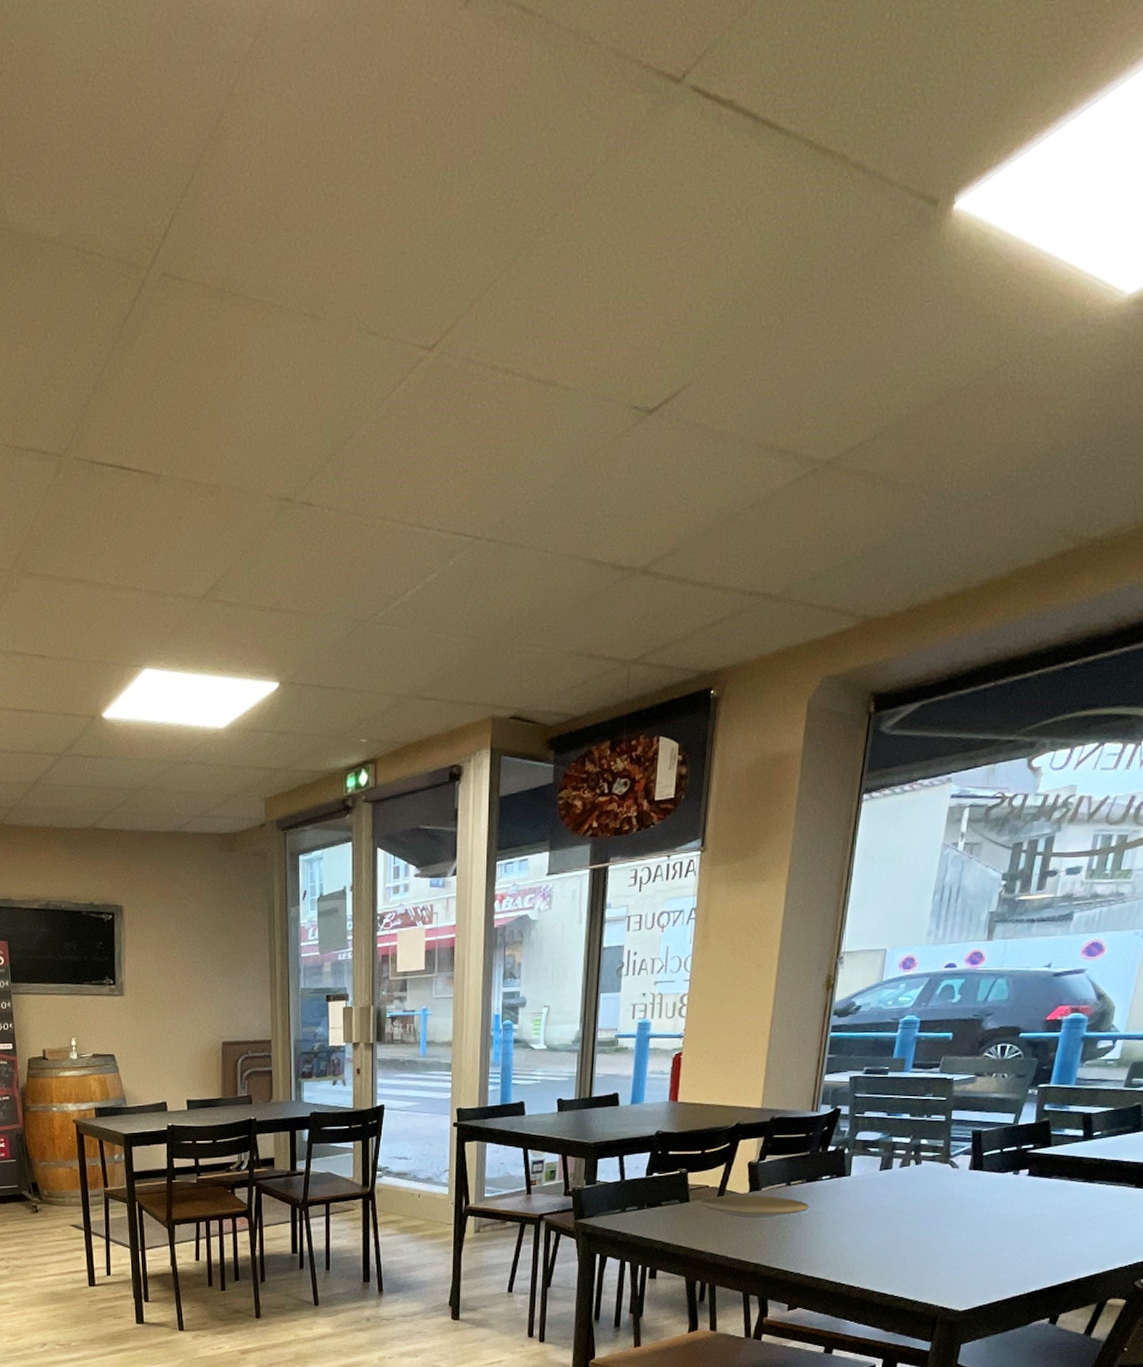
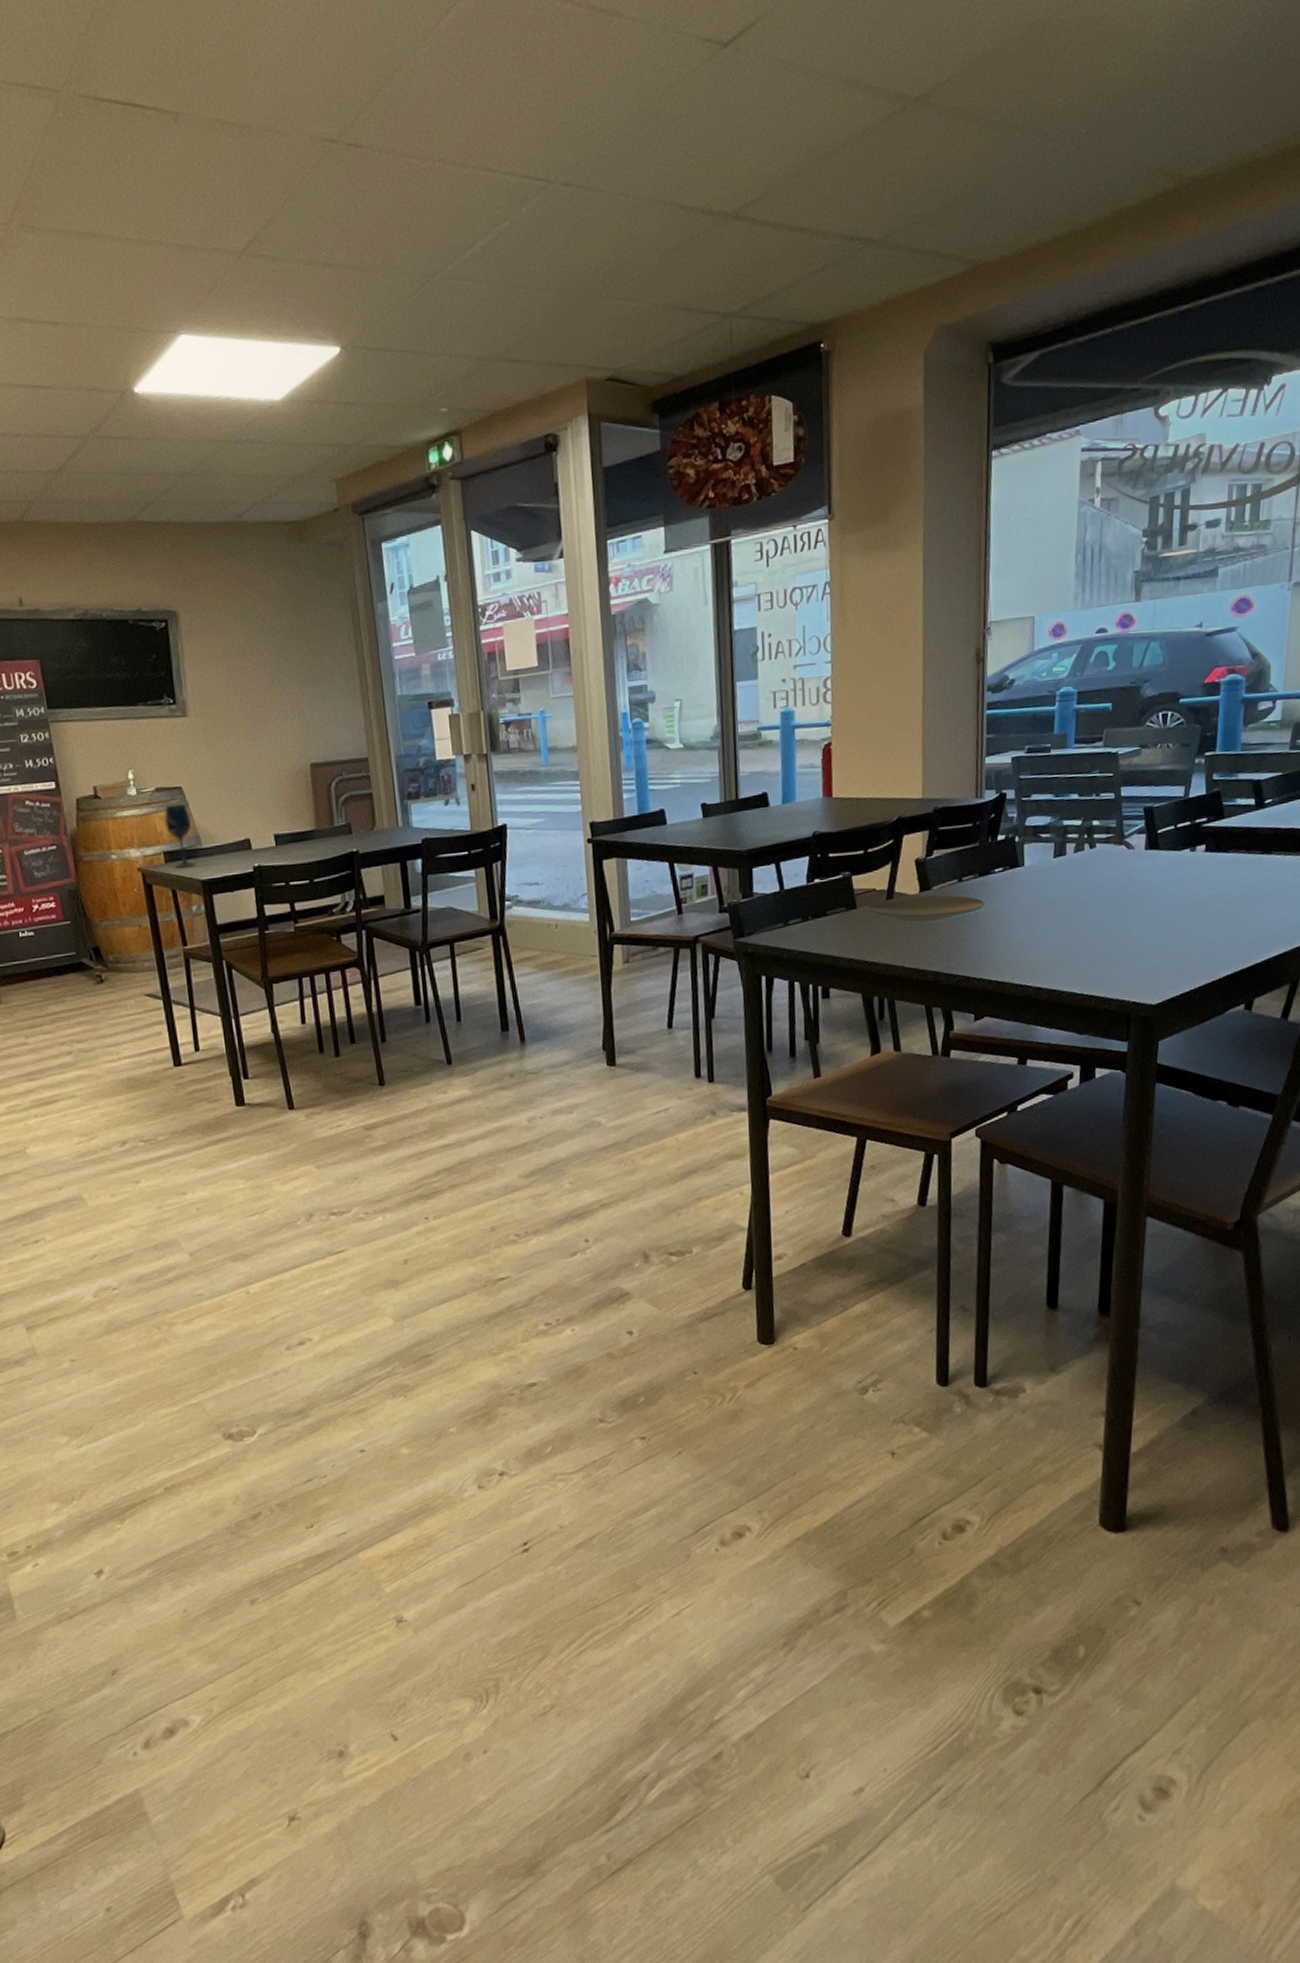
wineglass: none [97,1068,120,1122] -> present [164,804,196,868]

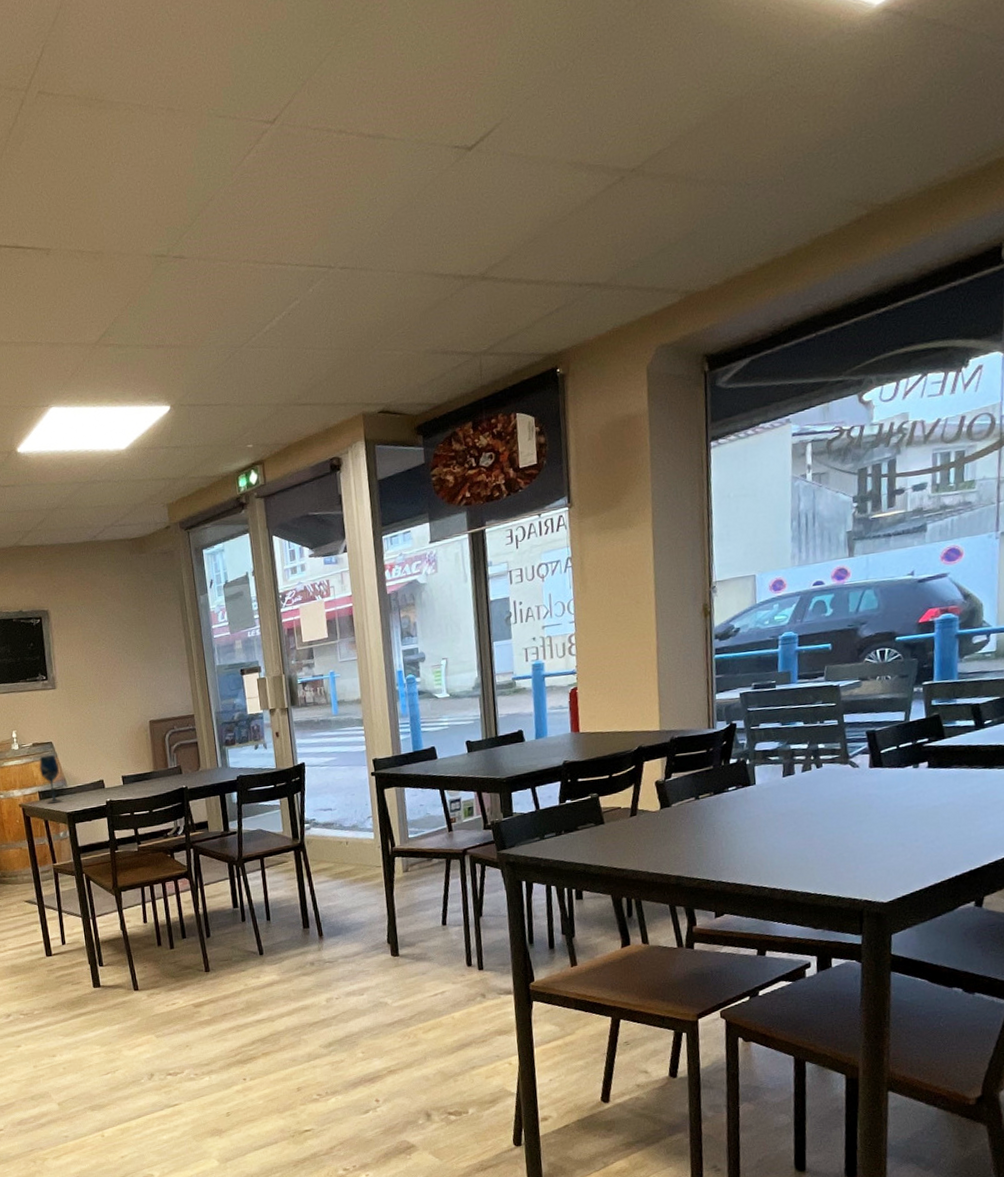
plate: present [868,895,986,922] -> none [614,811,721,834]

